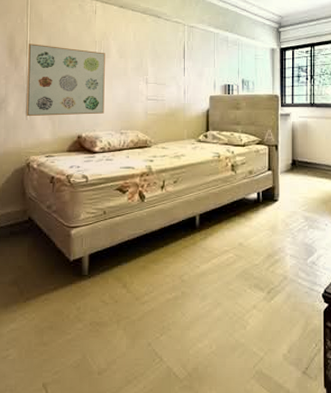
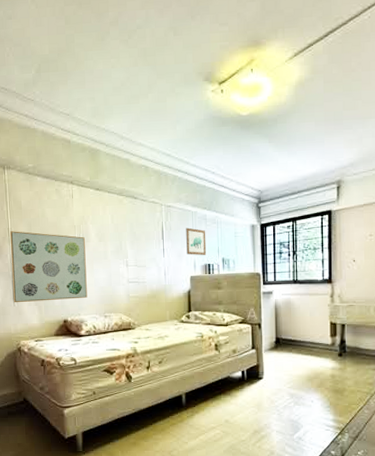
wall art: none [207,48,227,77] -> present [186,227,207,256]

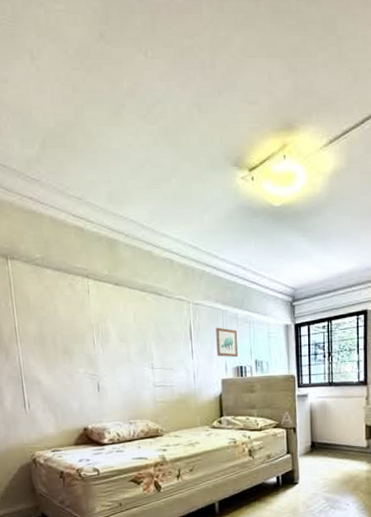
wall art: present [10,231,87,303] -> none [18,330,110,411]

